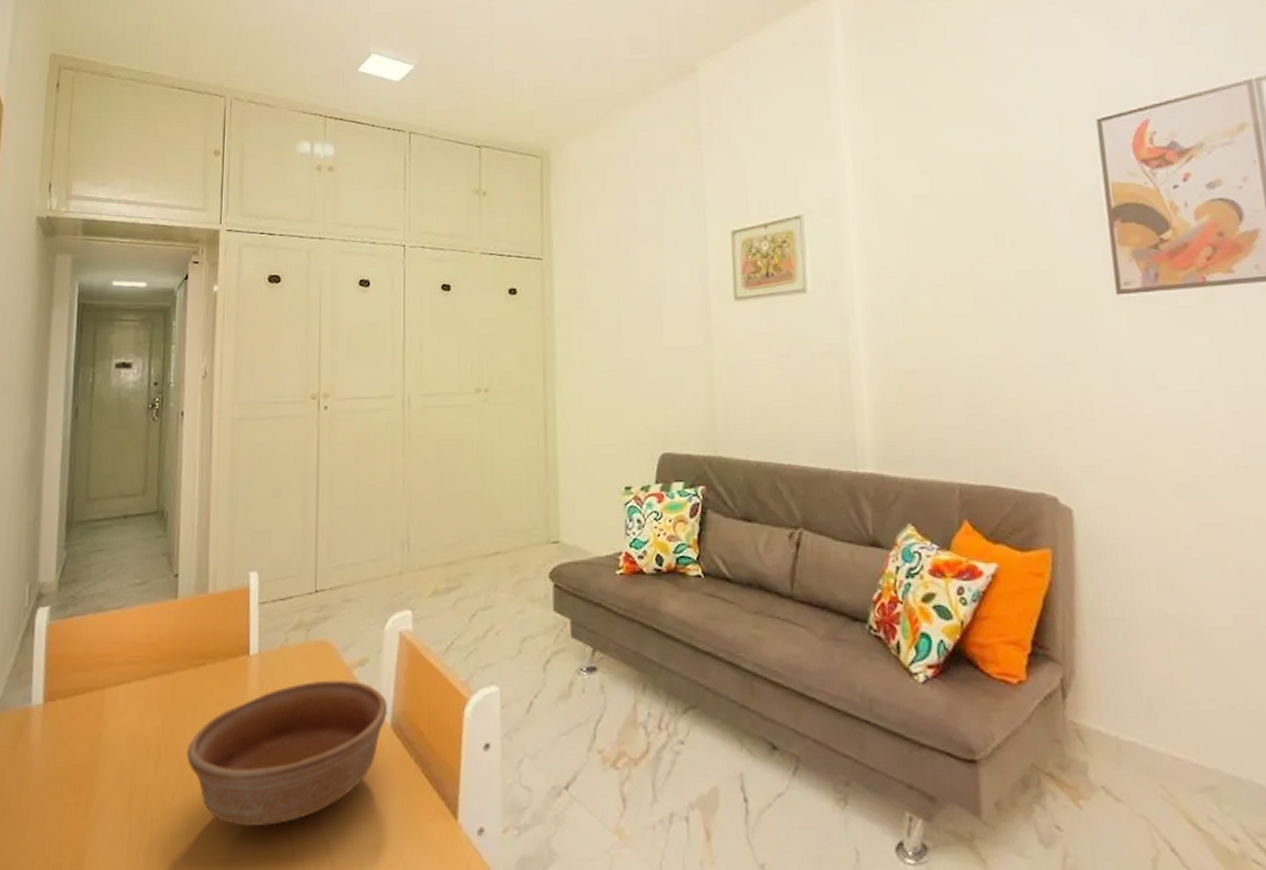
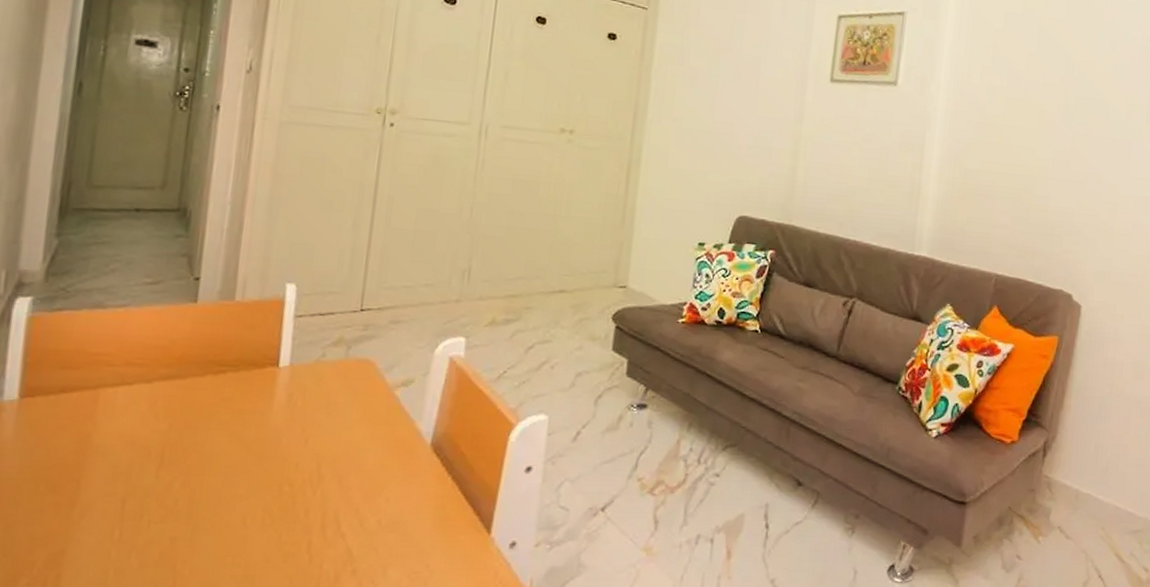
bowl: present [187,679,387,827] -> none [196,397,429,533]

